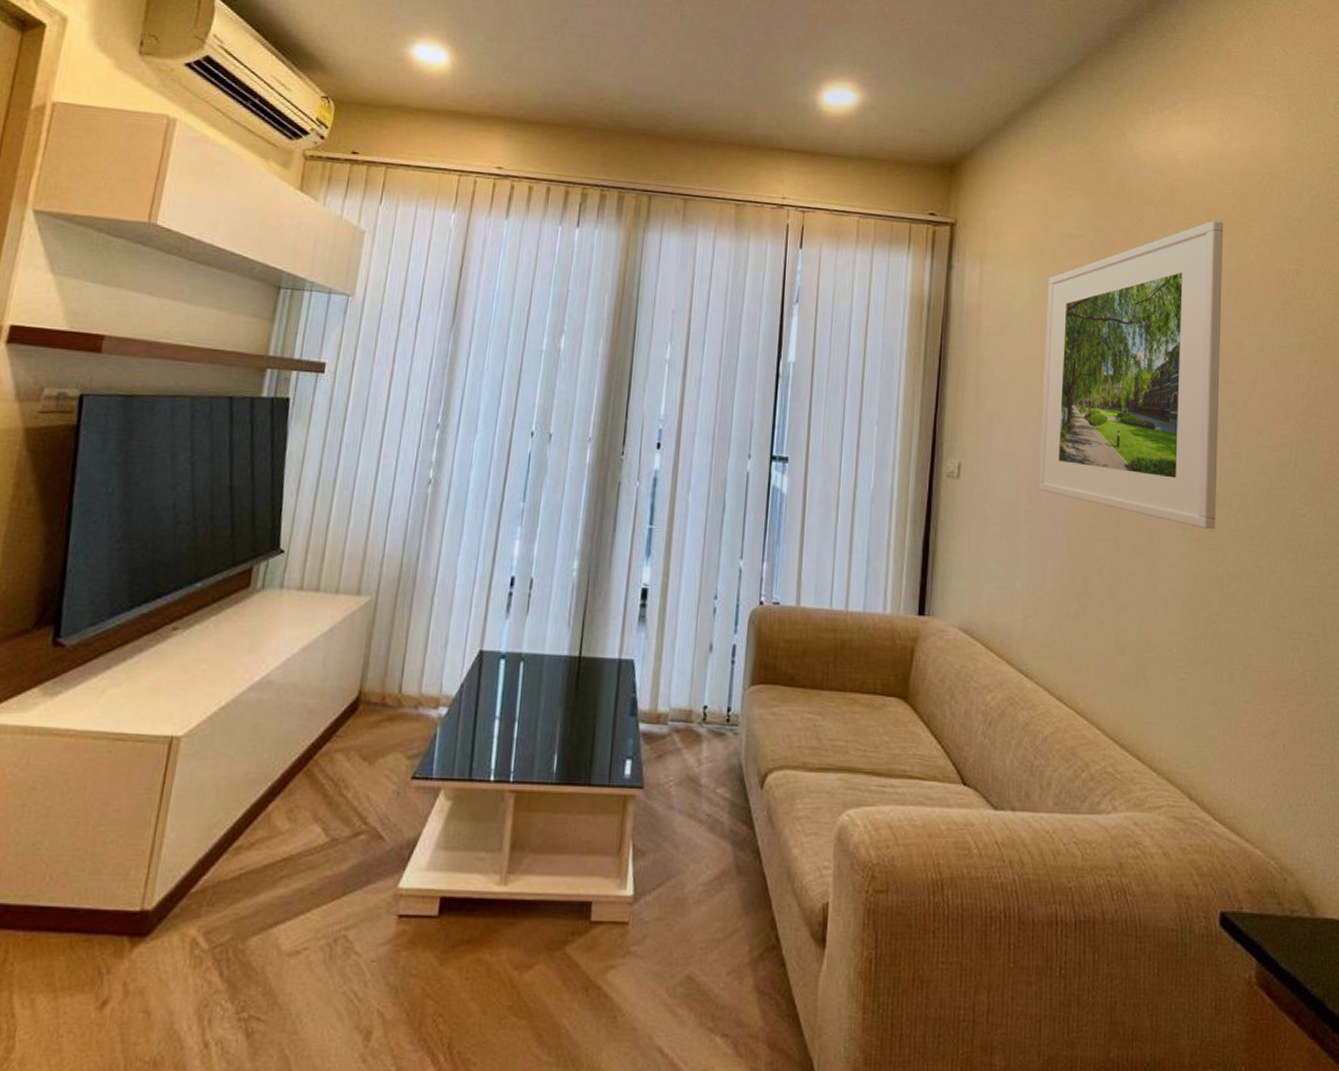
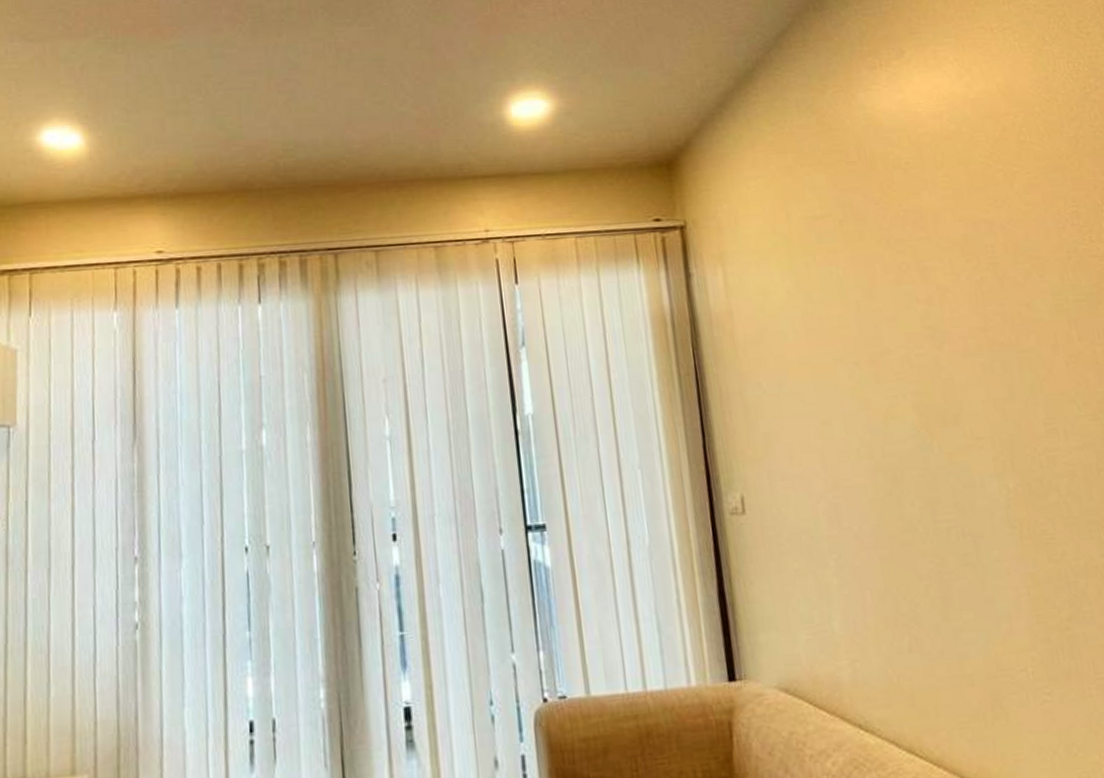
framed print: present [1038,220,1224,530] -> none [802,173,1047,523]

